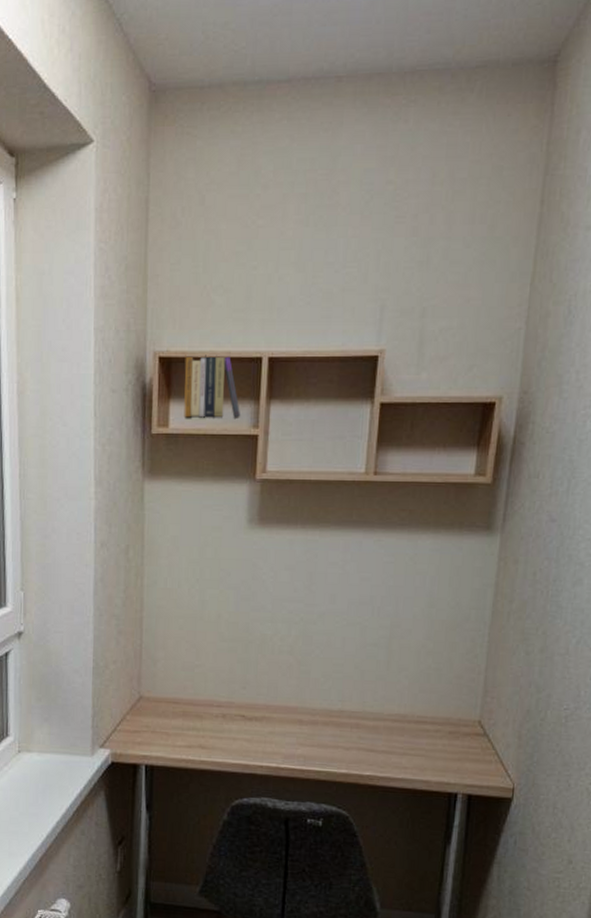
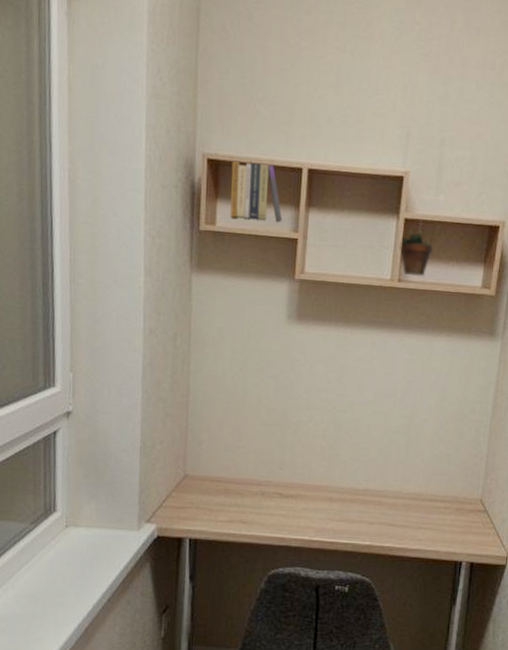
succulent plant: none [375,402,416,468] -> present [399,219,434,277]

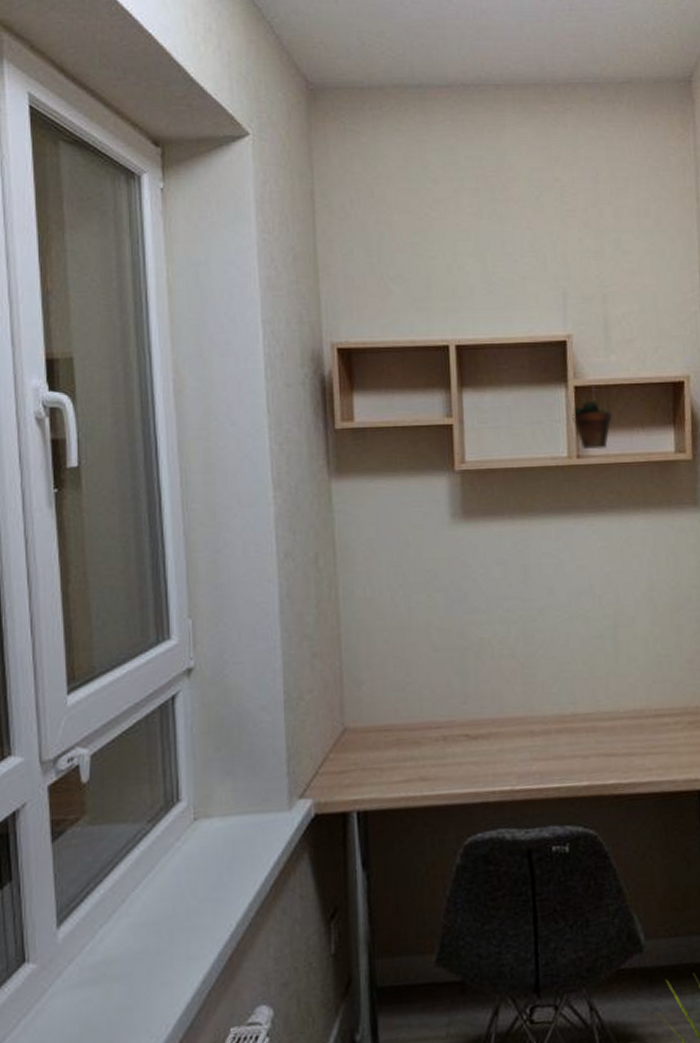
books: present [230,159,283,223] -> none [366,344,433,412]

